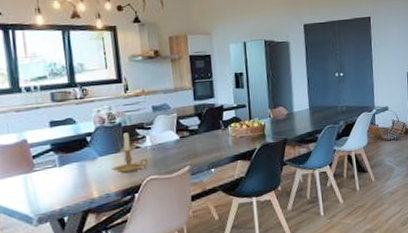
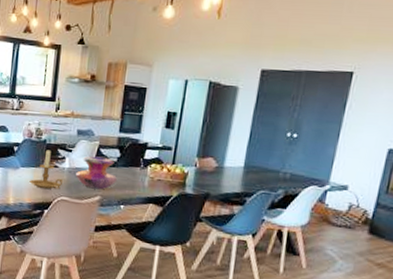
decorative vase: none [160,127,203,161] -> present [76,156,118,190]

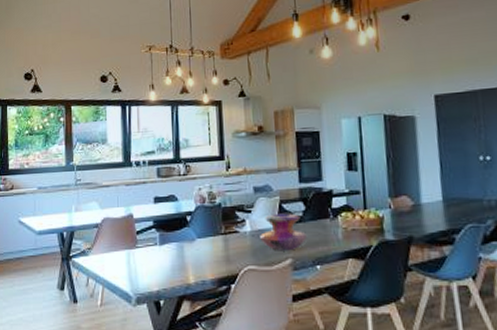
candle holder: present [29,148,63,190] -> none [209,213,246,260]

